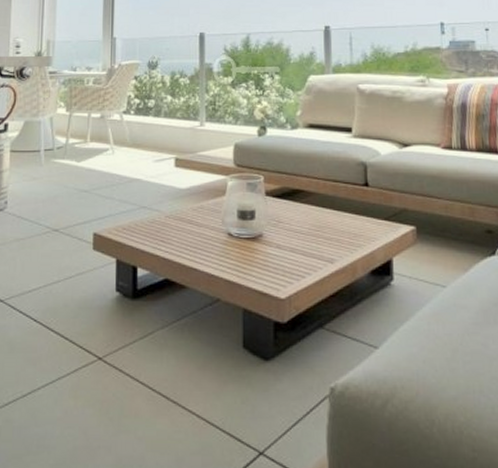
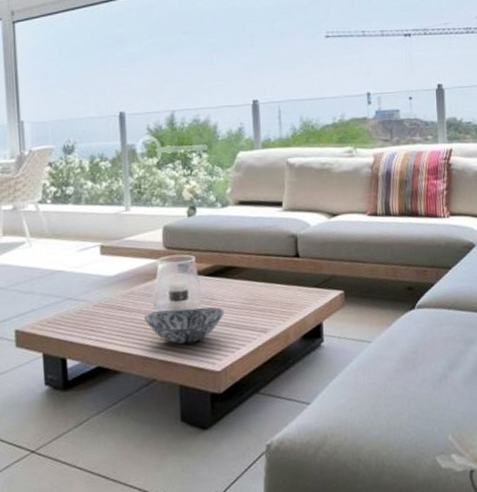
decorative bowl: none [213,227,291,266] -> present [145,307,225,345]

